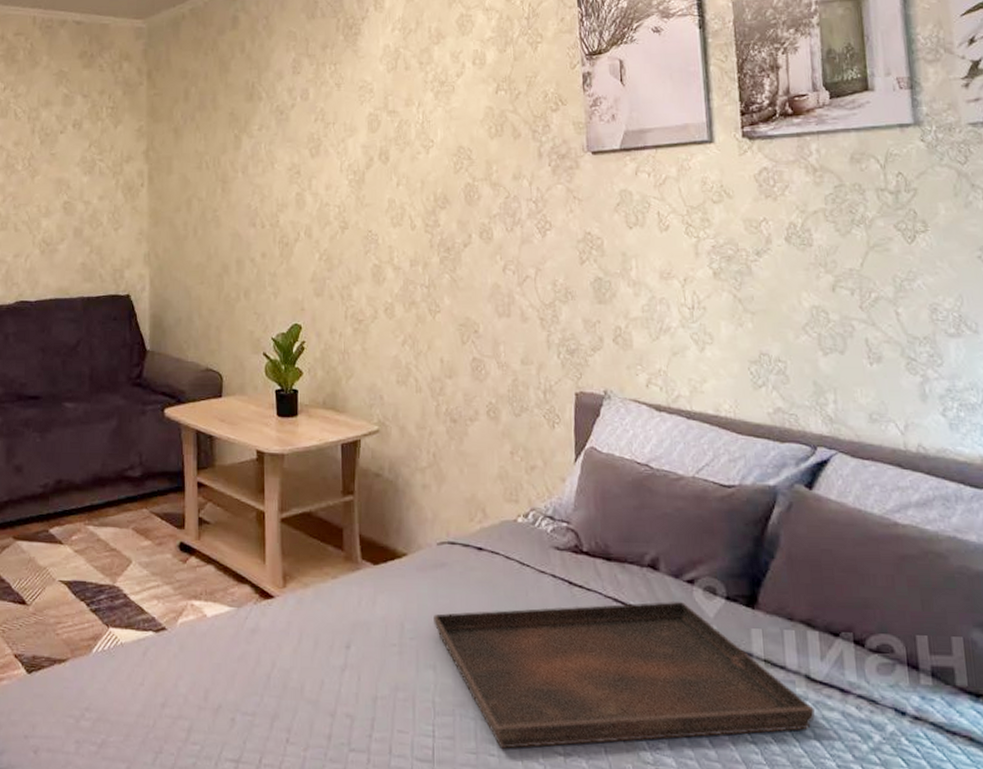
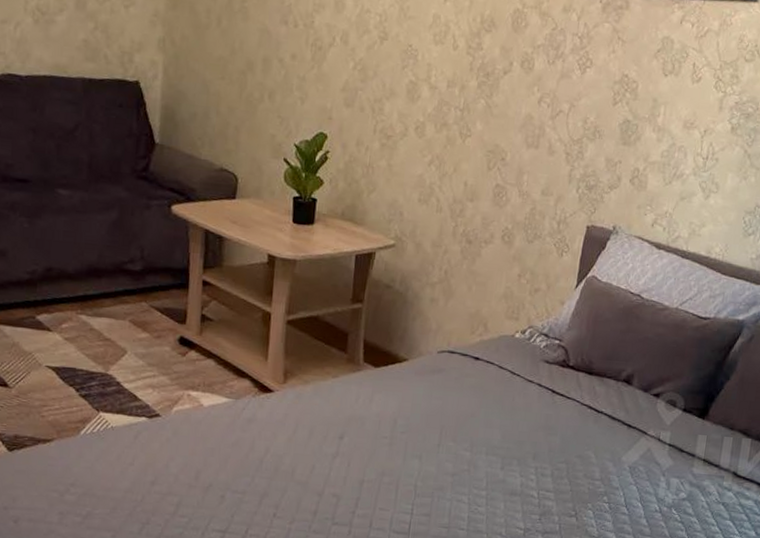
serving tray: present [433,602,815,749] -> none [425,410,734,524]

